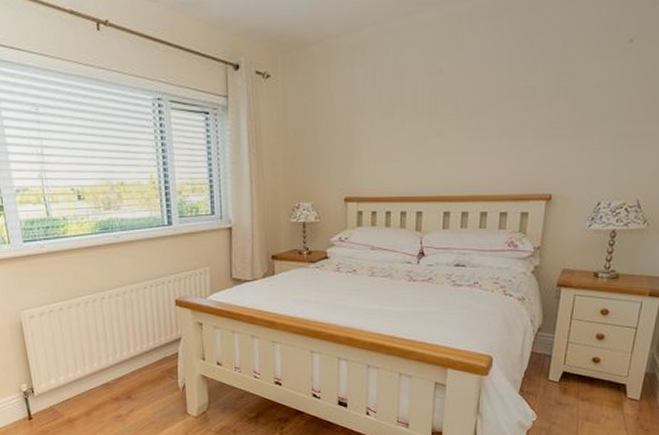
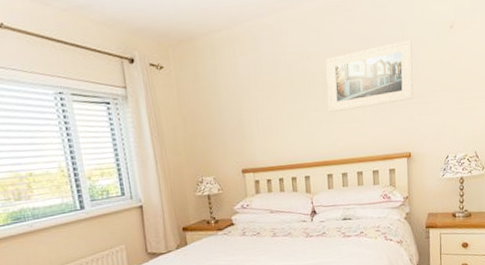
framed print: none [455,56,575,140] -> present [325,40,414,113]

